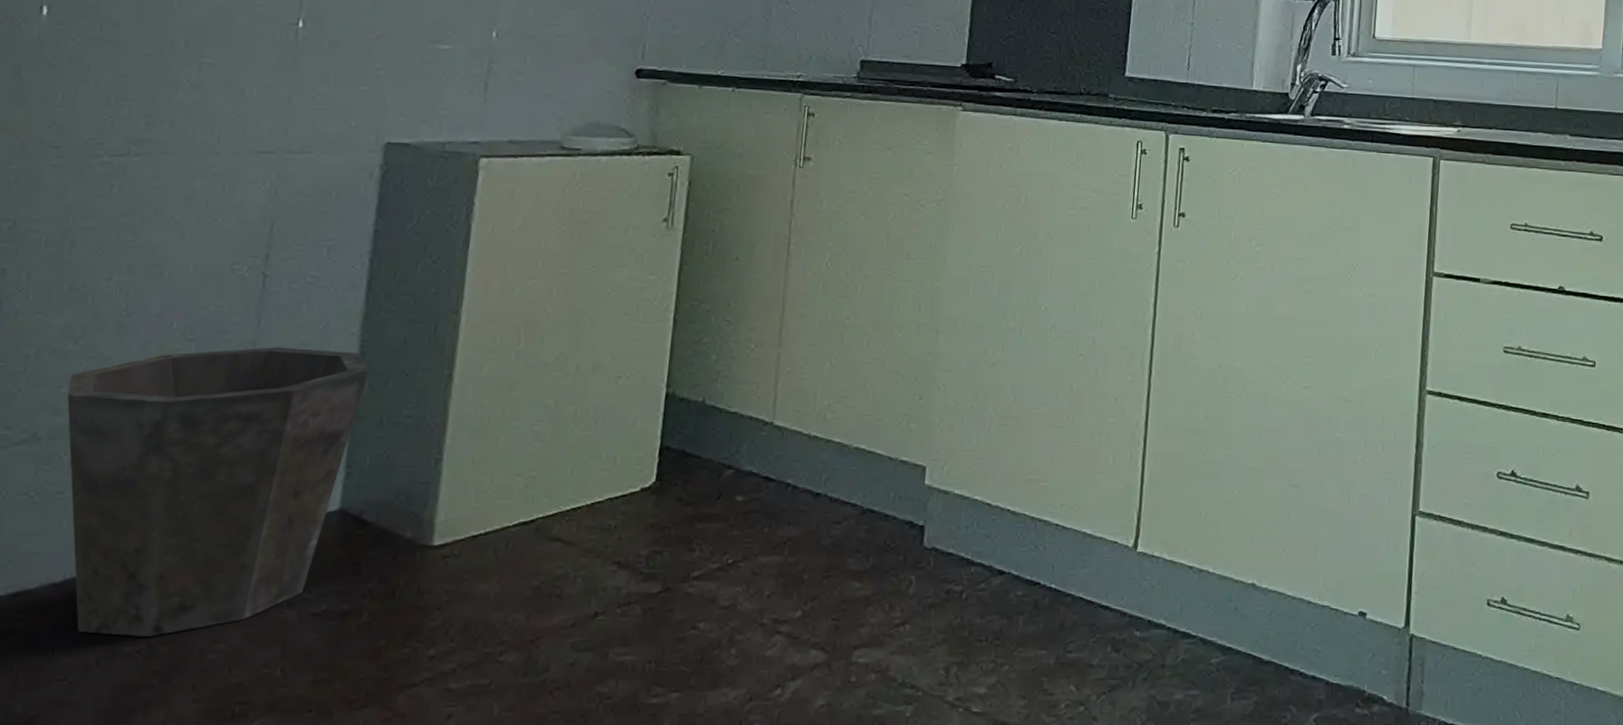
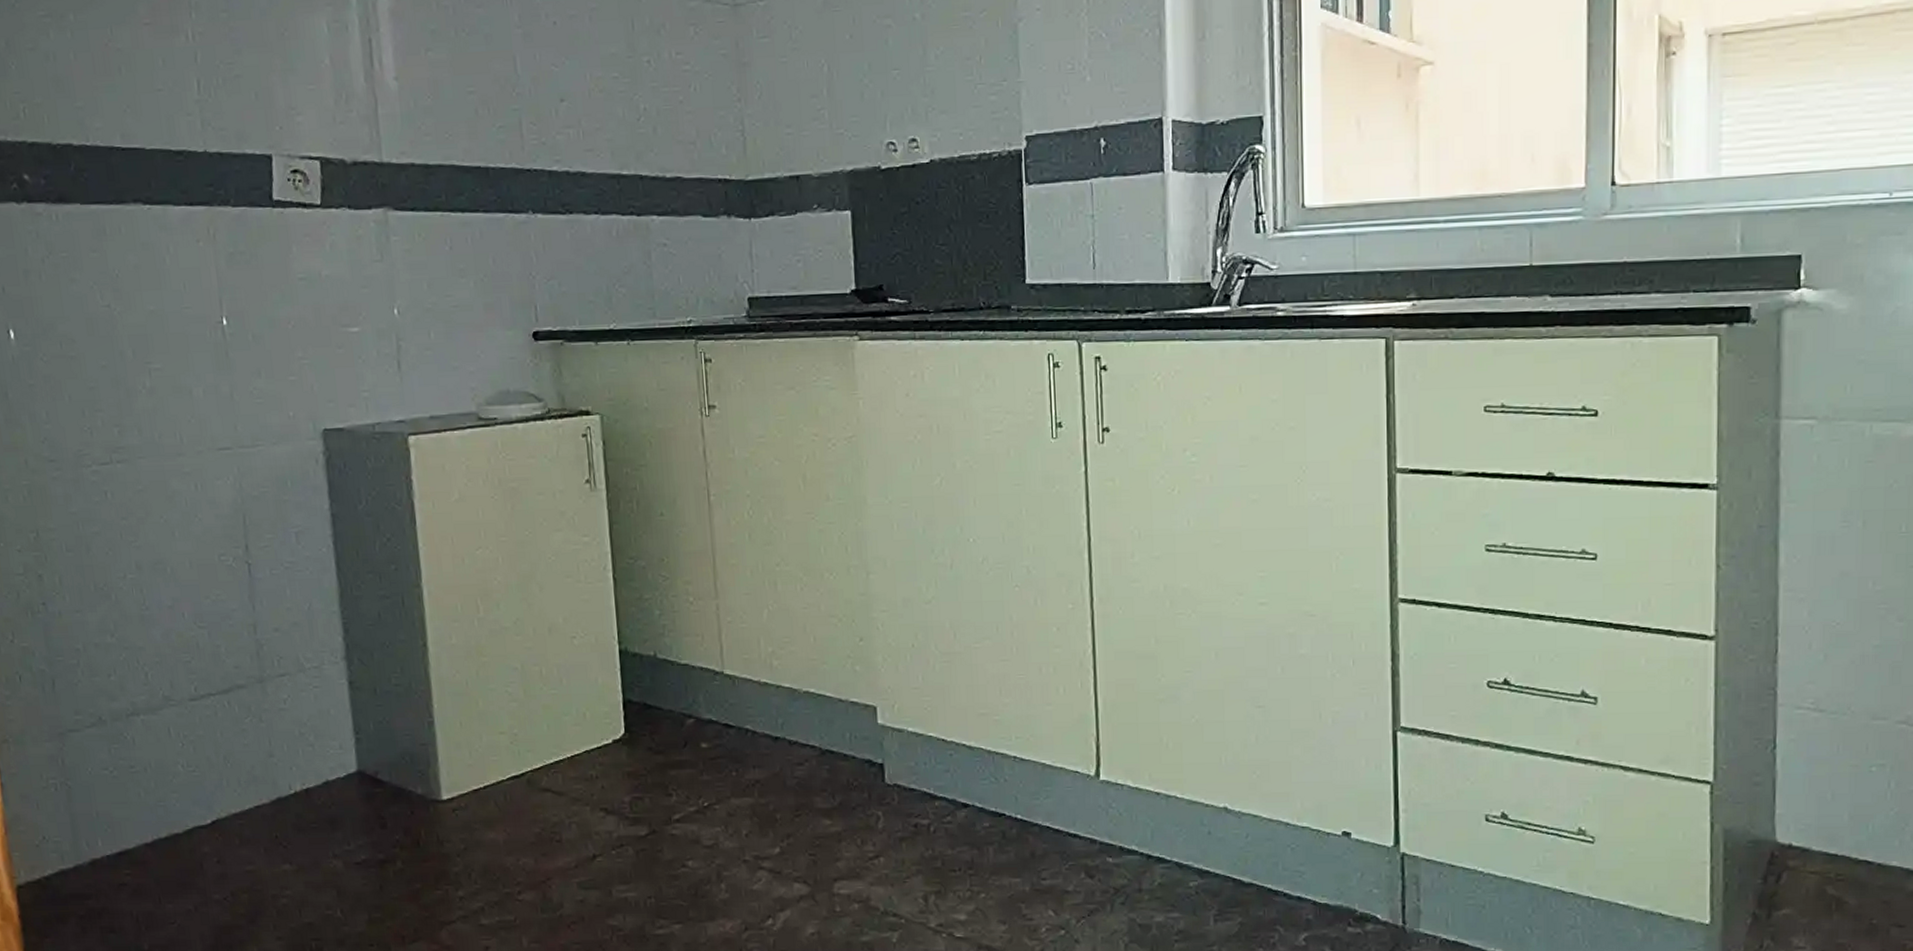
waste bin: present [67,347,369,637] -> none [115,628,355,886]

